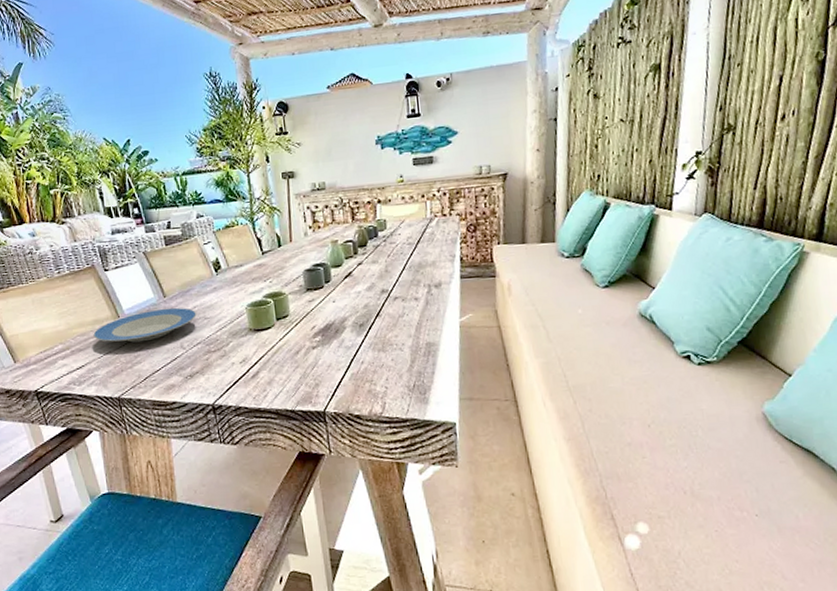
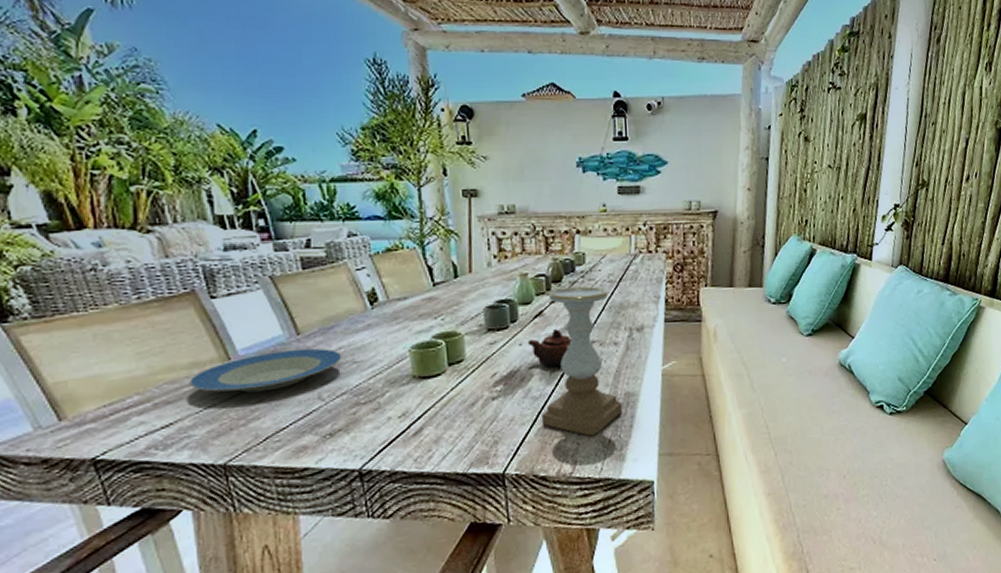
teapot: none [340,287,378,321] -> present [527,329,572,368]
candle holder: none [353,249,425,381] -> present [541,286,623,437]

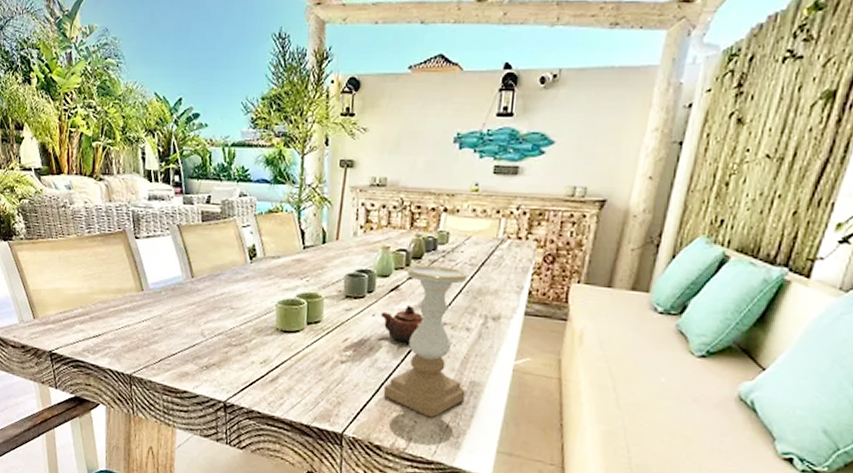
plate: present [189,348,342,393] -> none [114,289,223,321]

